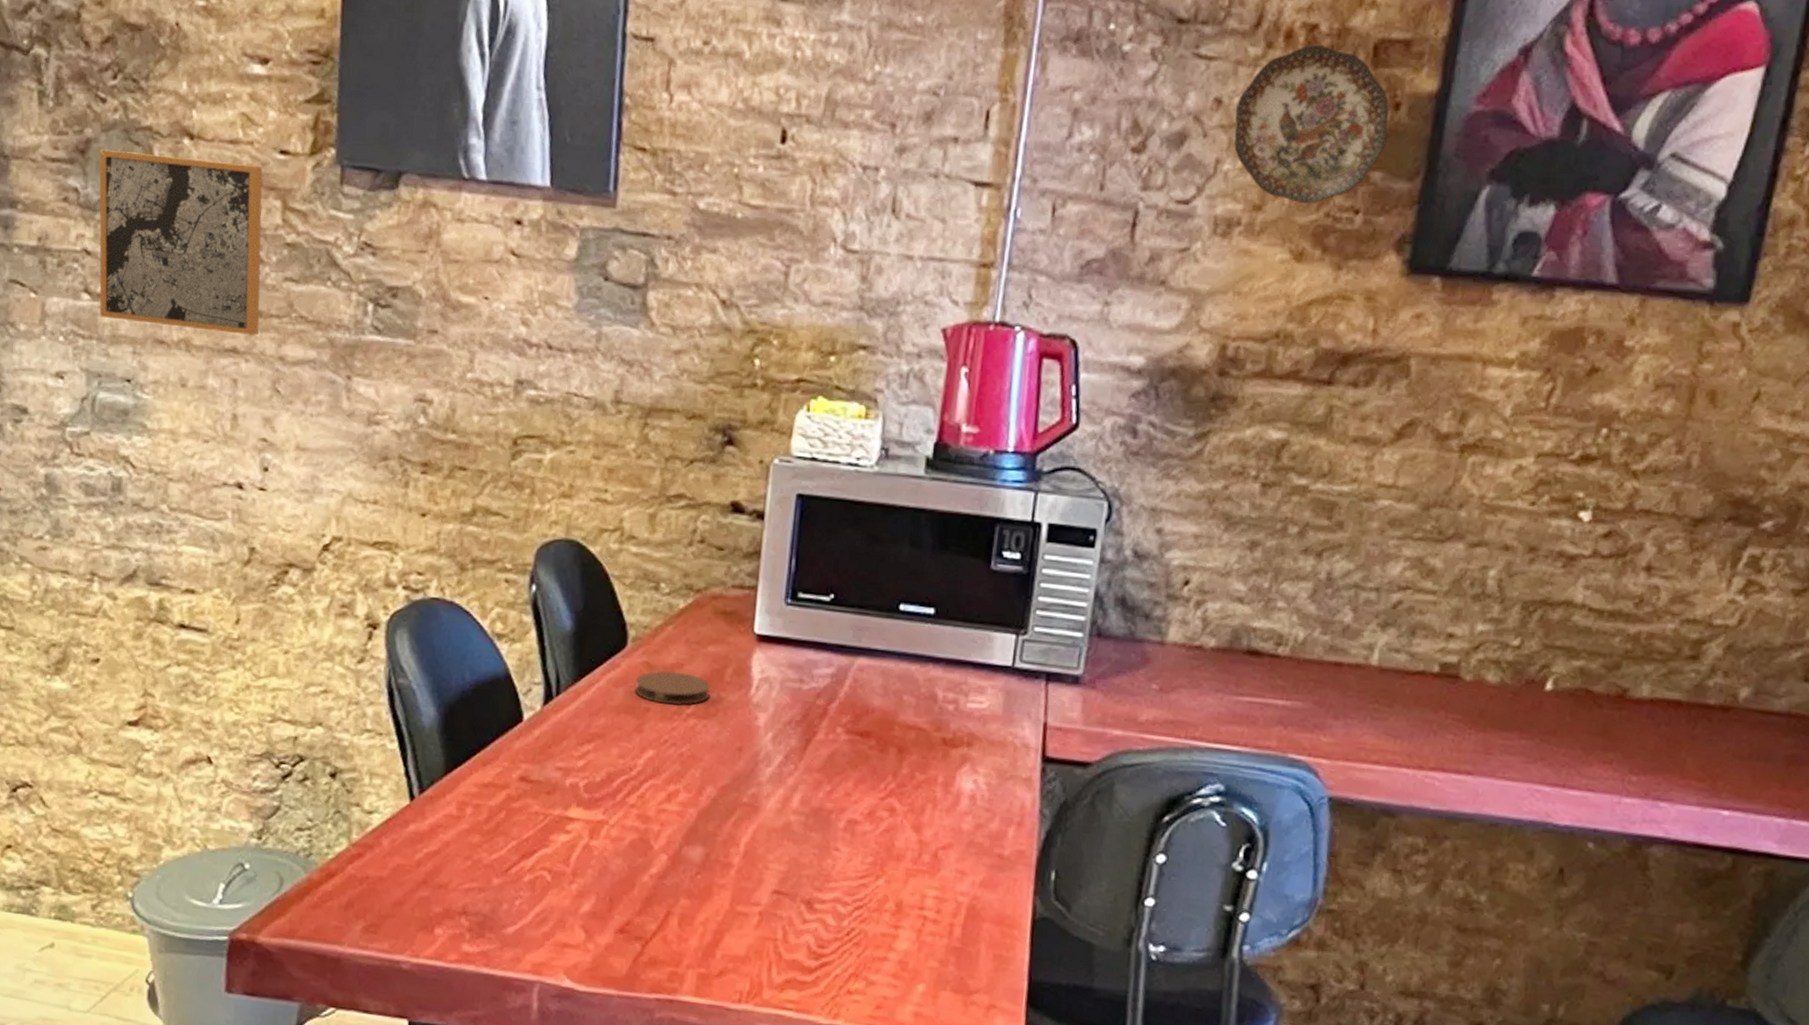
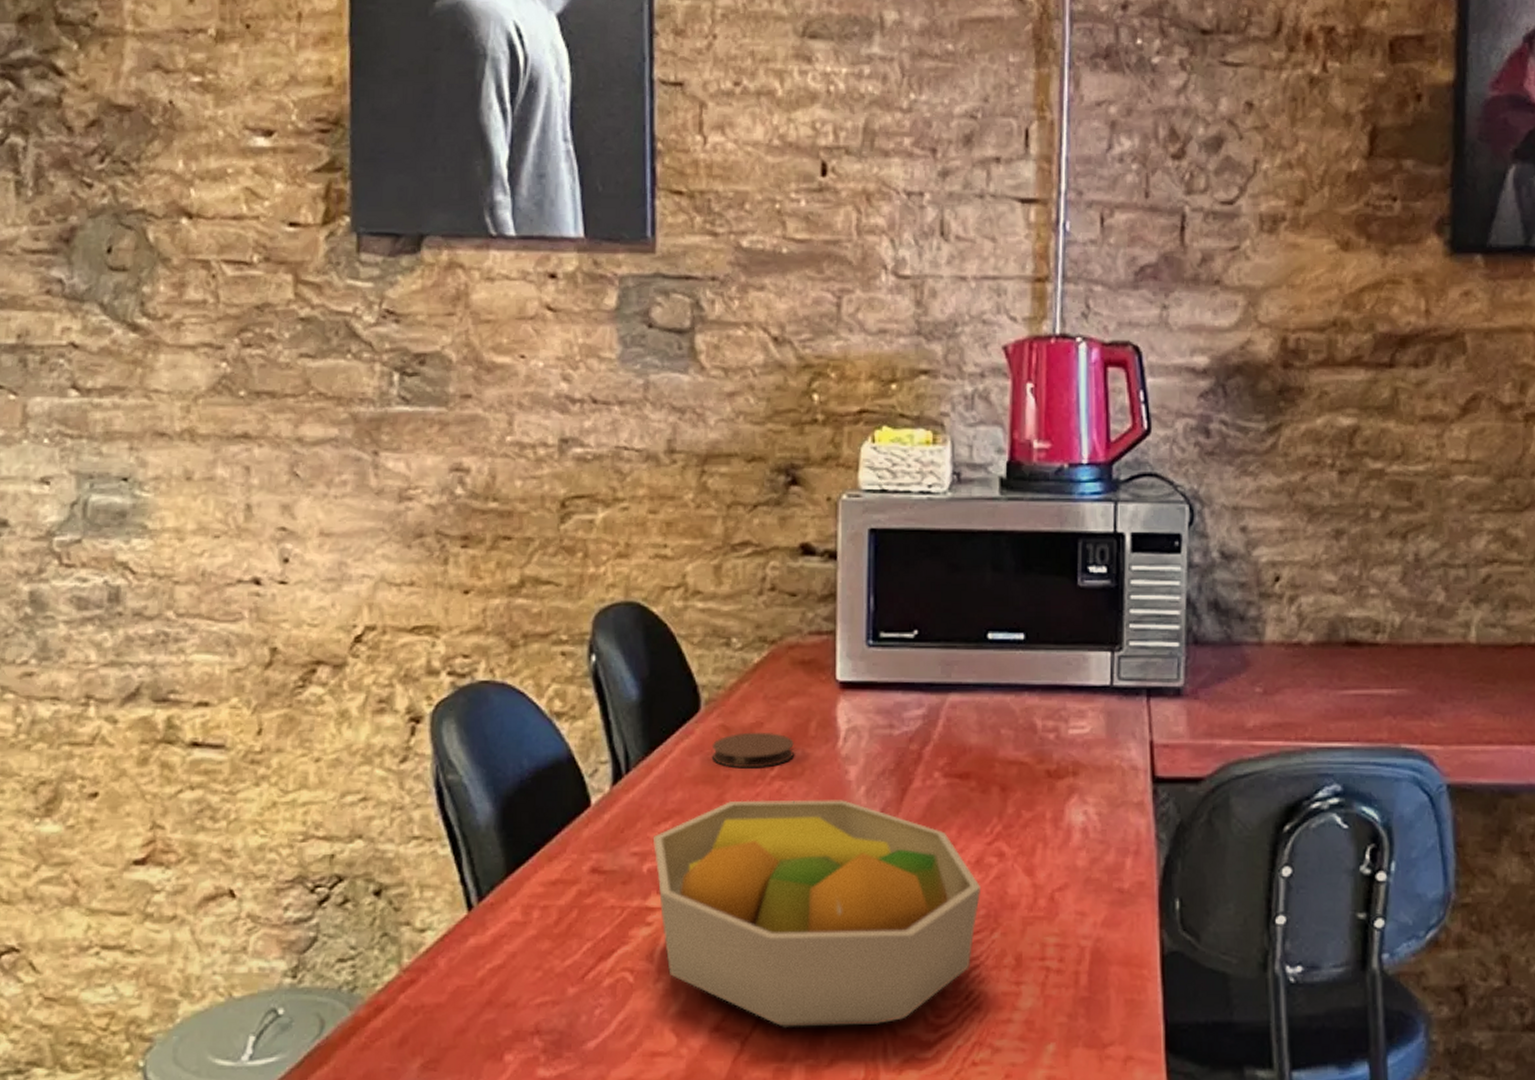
wall art: present [99,149,263,336] -> none [86,236,273,418]
fruit bowl: none [576,731,871,947] -> present [652,799,982,1029]
decorative plate: present [1234,45,1389,204] -> none [1267,46,1414,195]

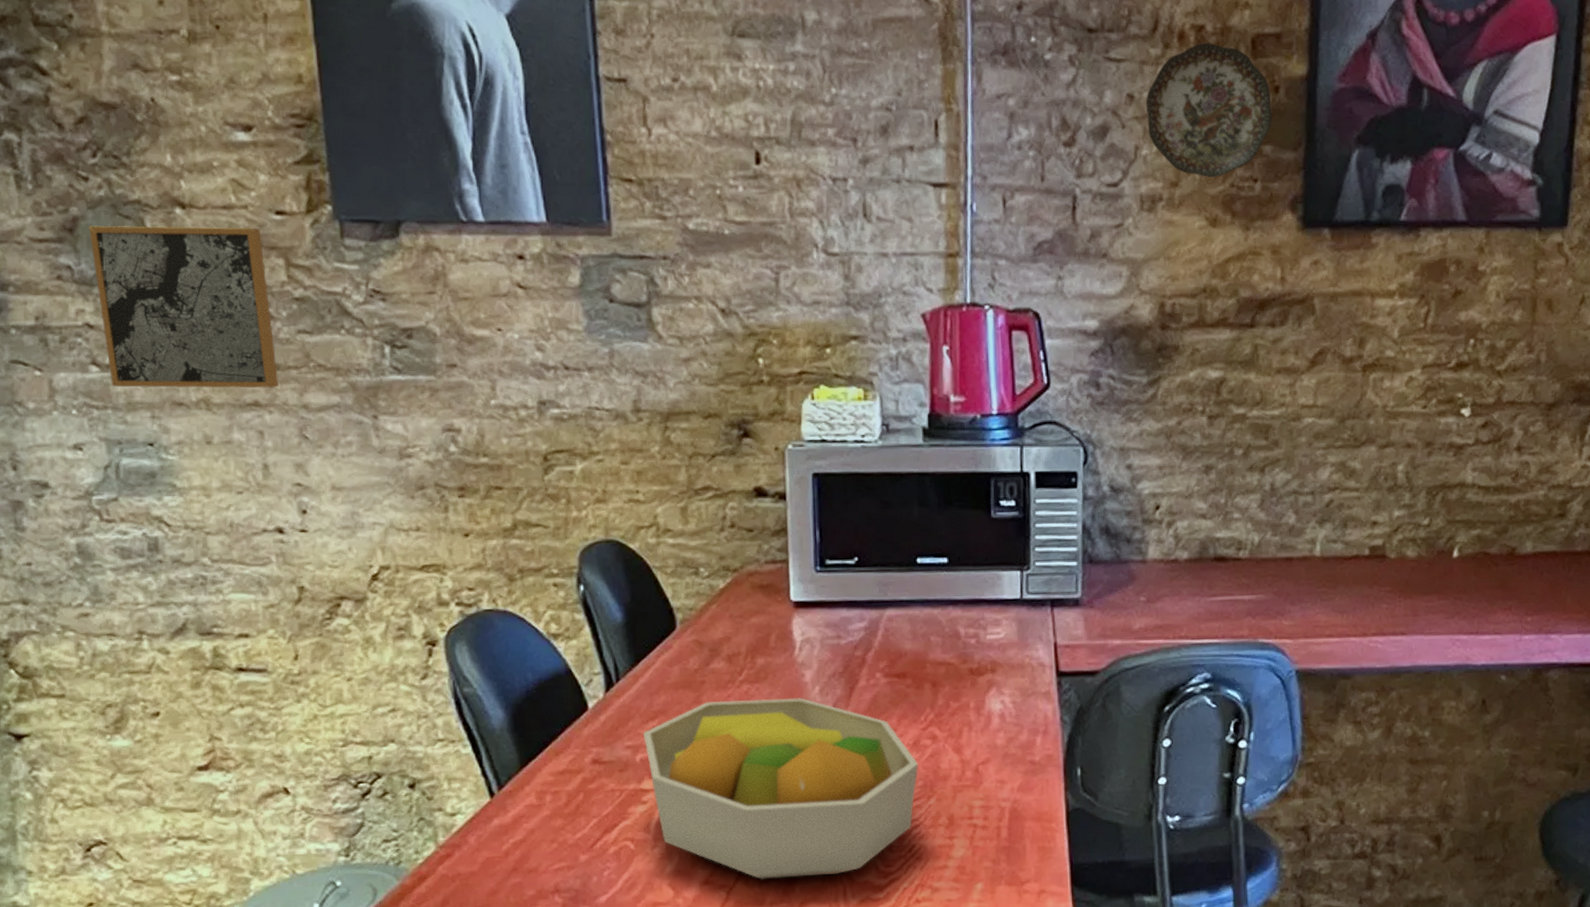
wall art: none [86,236,273,418] -> present [89,225,279,388]
coaster: present [711,732,794,769] -> none [688,644,758,675]
decorative plate: none [1267,46,1414,195] -> present [1146,43,1272,177]

